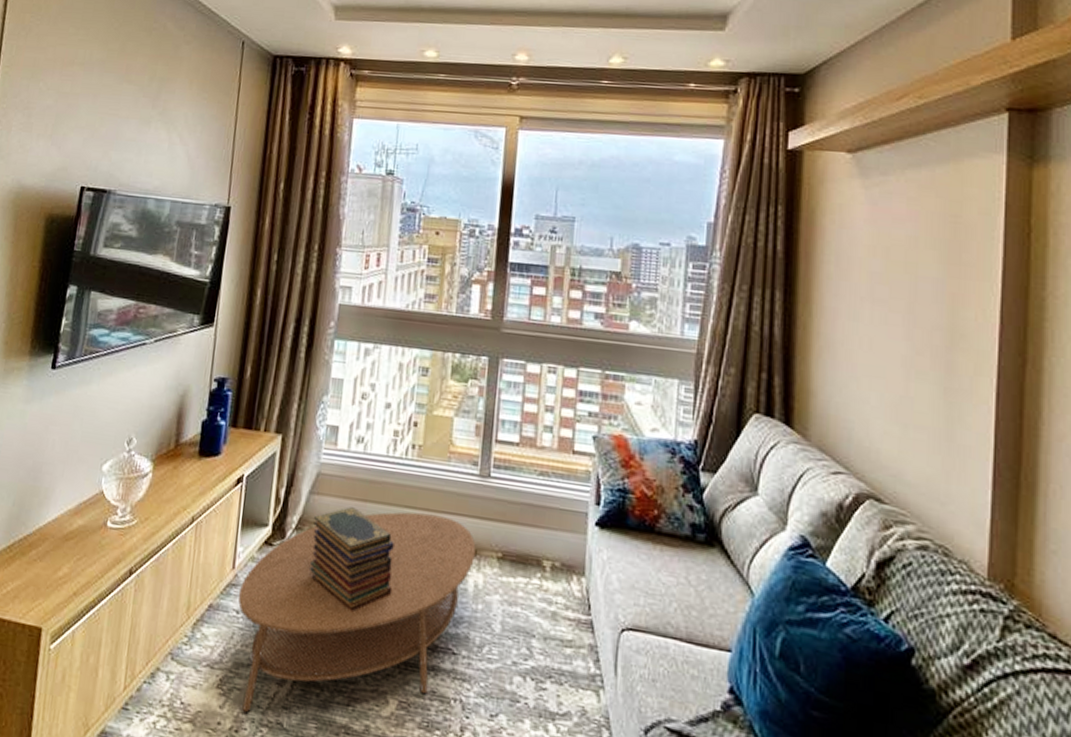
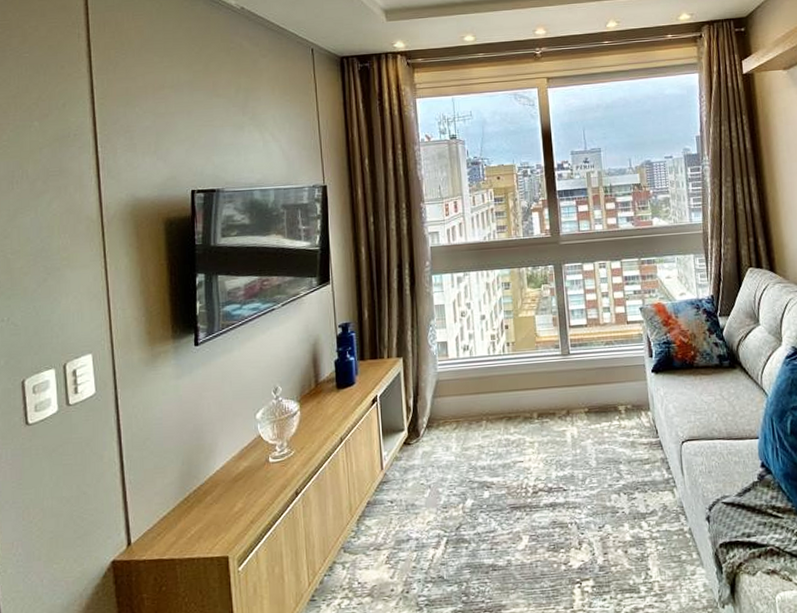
coffee table: present [238,512,476,713] -> none [389,391,569,577]
book stack: present [310,507,394,613] -> none [440,400,511,480]

